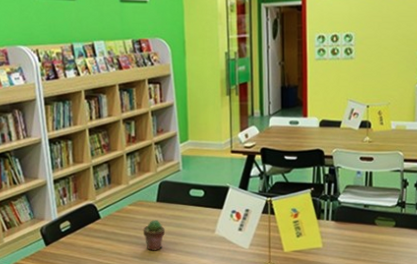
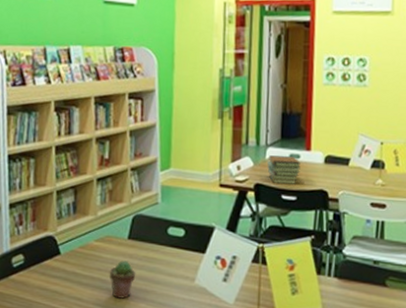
book stack: none [271,122,299,146] -> present [267,155,301,185]

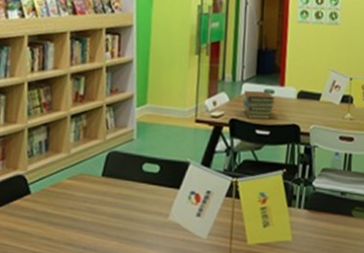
potted succulent: present [109,260,136,300] -> none [81,198,110,238]

